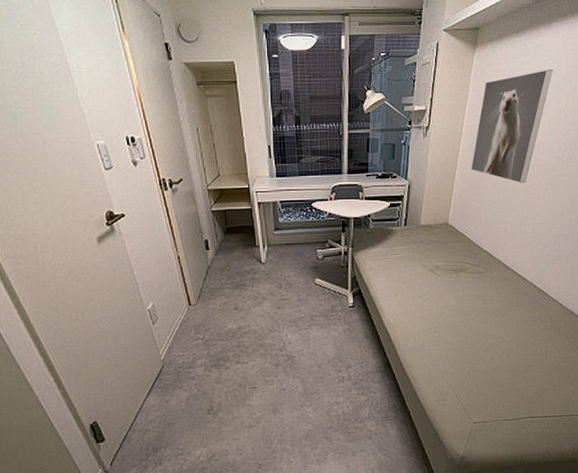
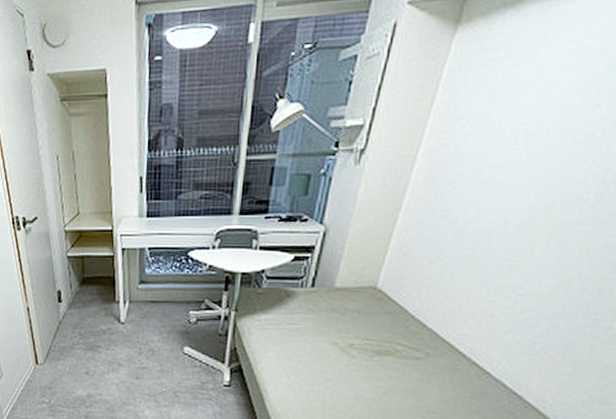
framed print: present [471,69,553,184] -> none [423,51,594,234]

